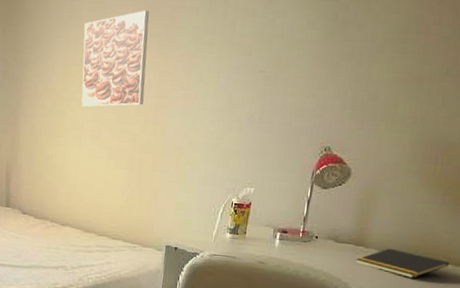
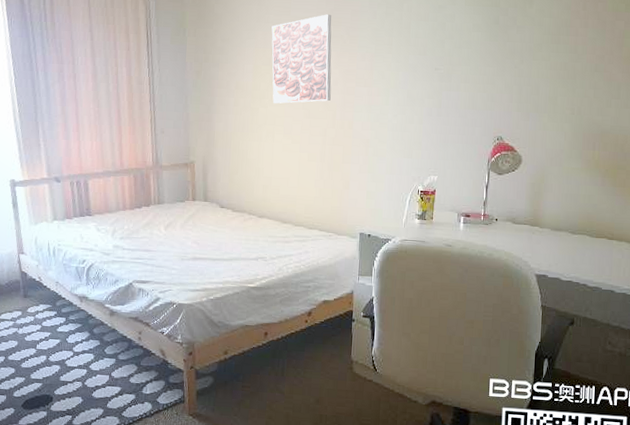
notepad: present [355,248,450,278] -> none [532,227,614,254]

